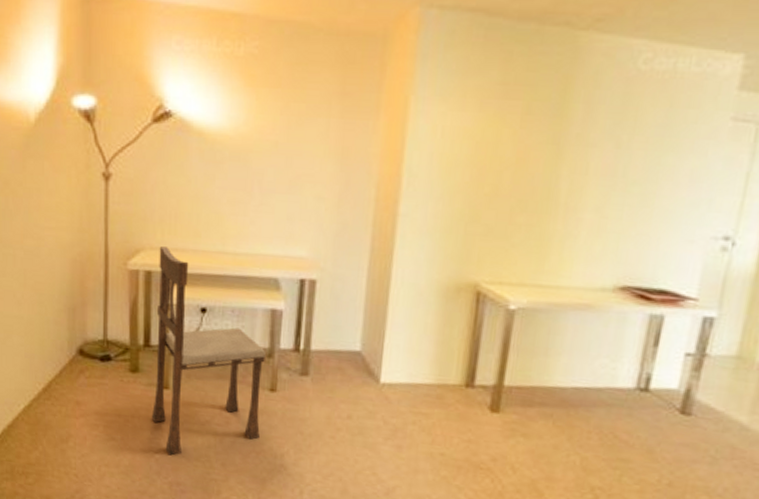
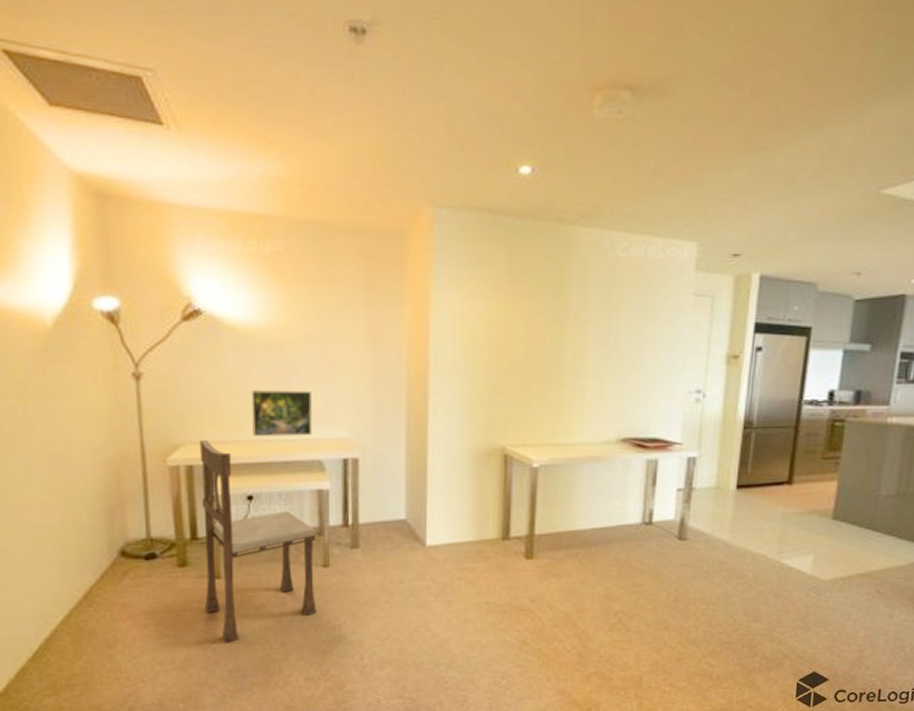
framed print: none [211,199,274,252] -> present [251,390,313,437]

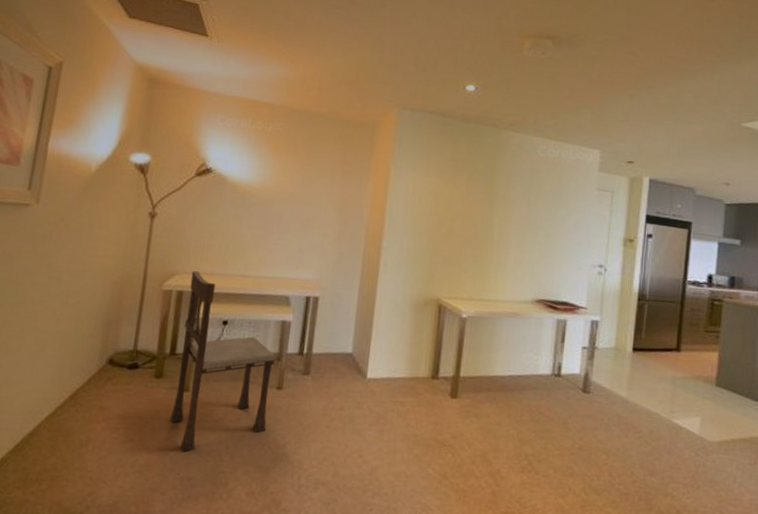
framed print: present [251,390,313,437] -> none [236,234,288,275]

